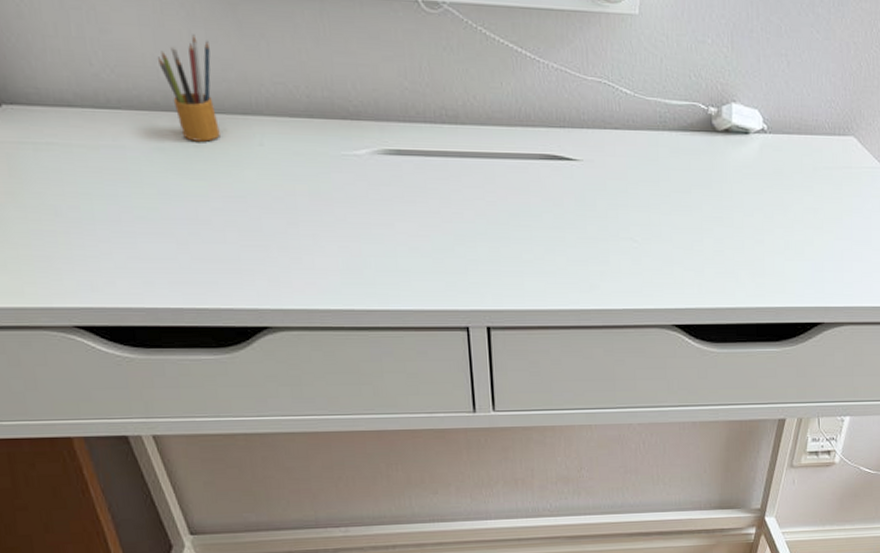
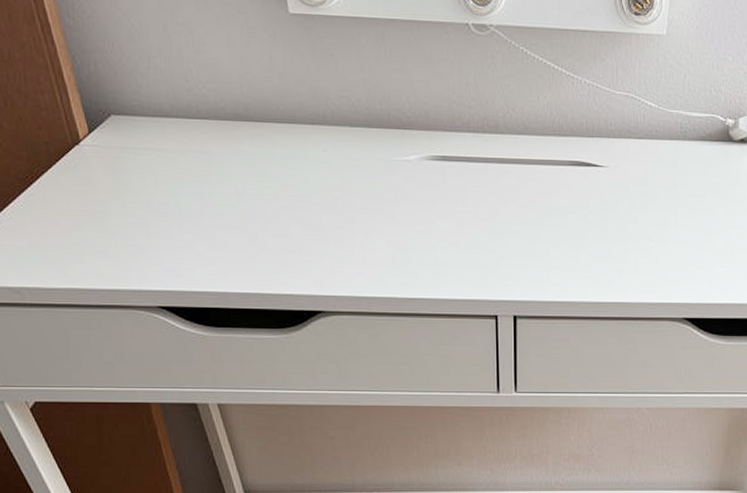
pencil box: present [158,34,220,142] -> none [243,54,291,148]

